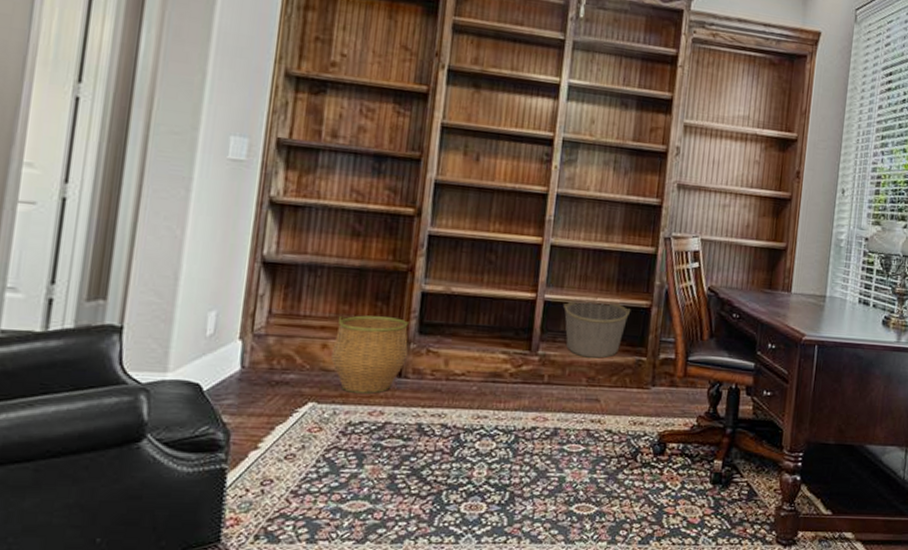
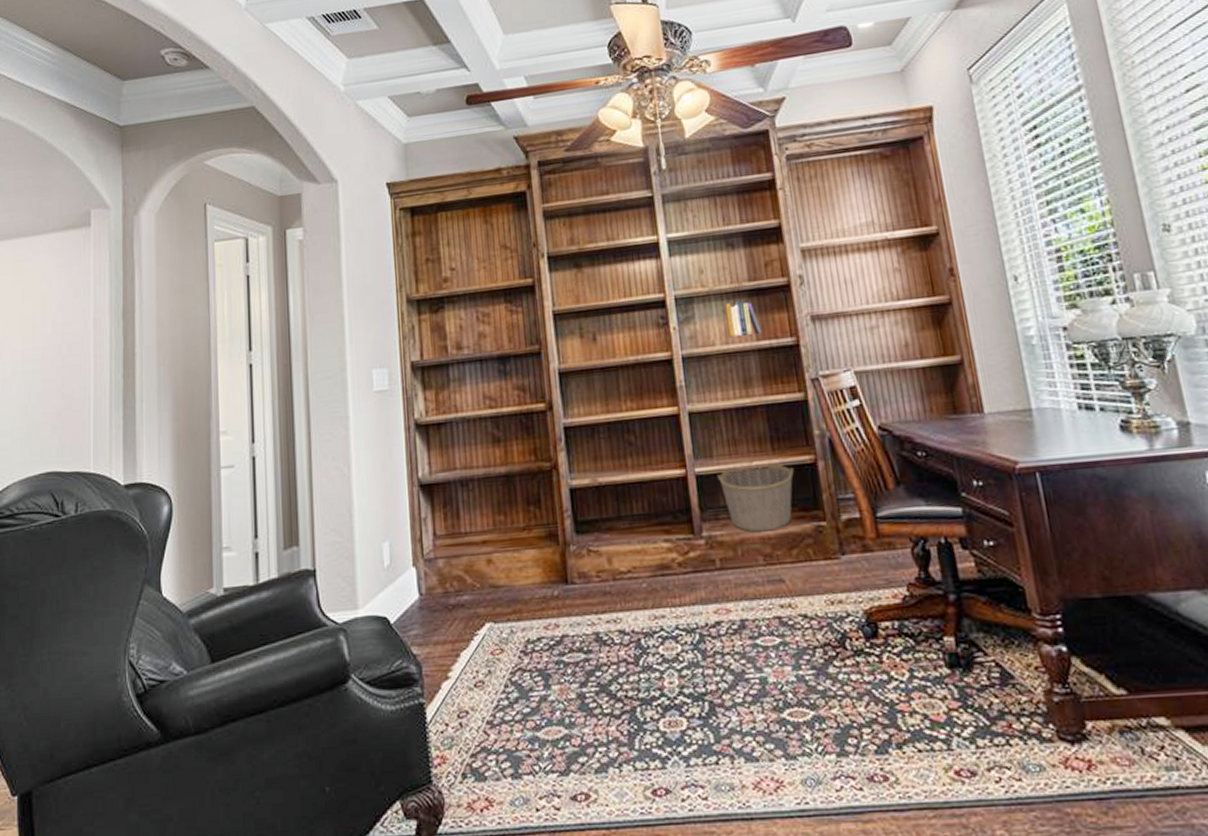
basket: present [331,315,409,394] -> none [496,520,570,607]
books: none [602,155,633,190] -> present [723,300,761,338]

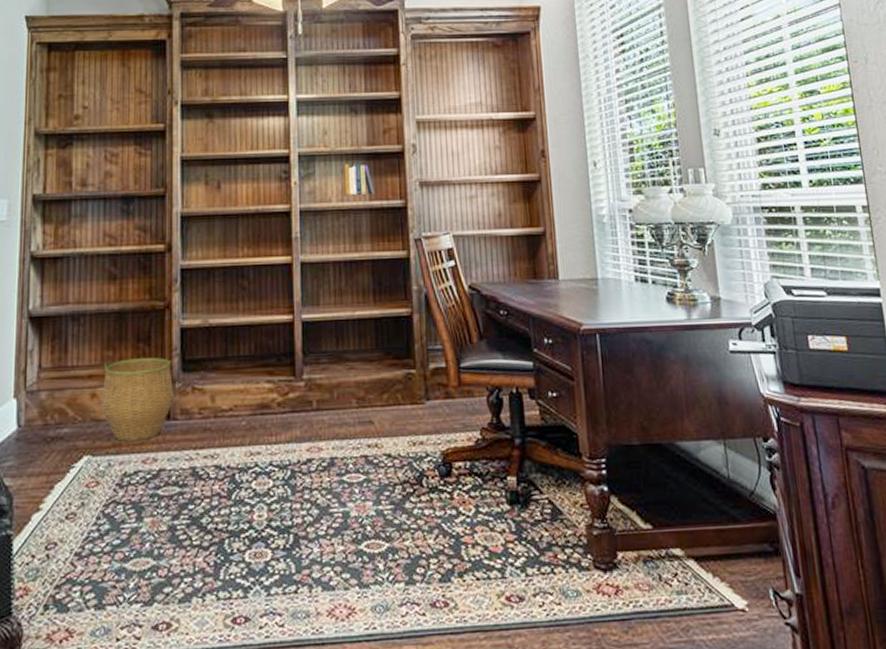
basket: none [496,520,570,607] -> present [101,358,175,441]
basket: present [718,463,795,533] -> none [322,314,392,377]

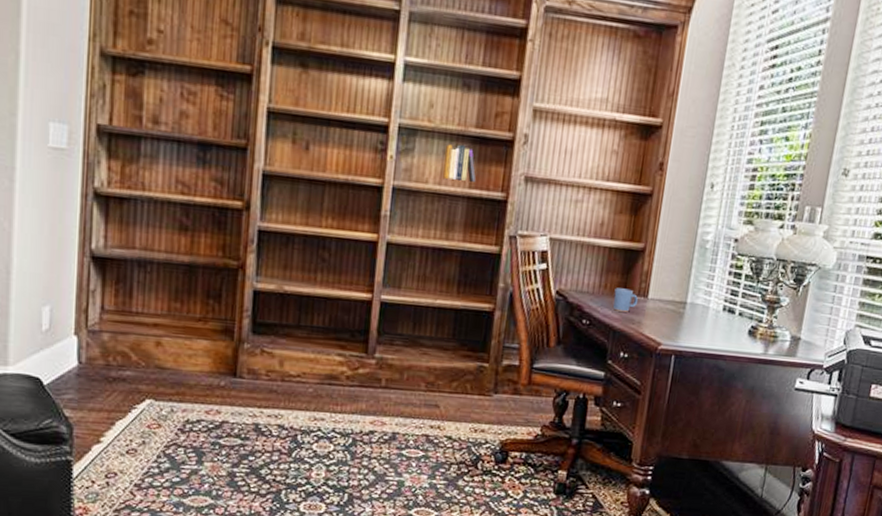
basket: present [101,358,175,441] -> none [166,313,243,393]
mug: none [525,273,551,297] -> present [613,287,639,312]

